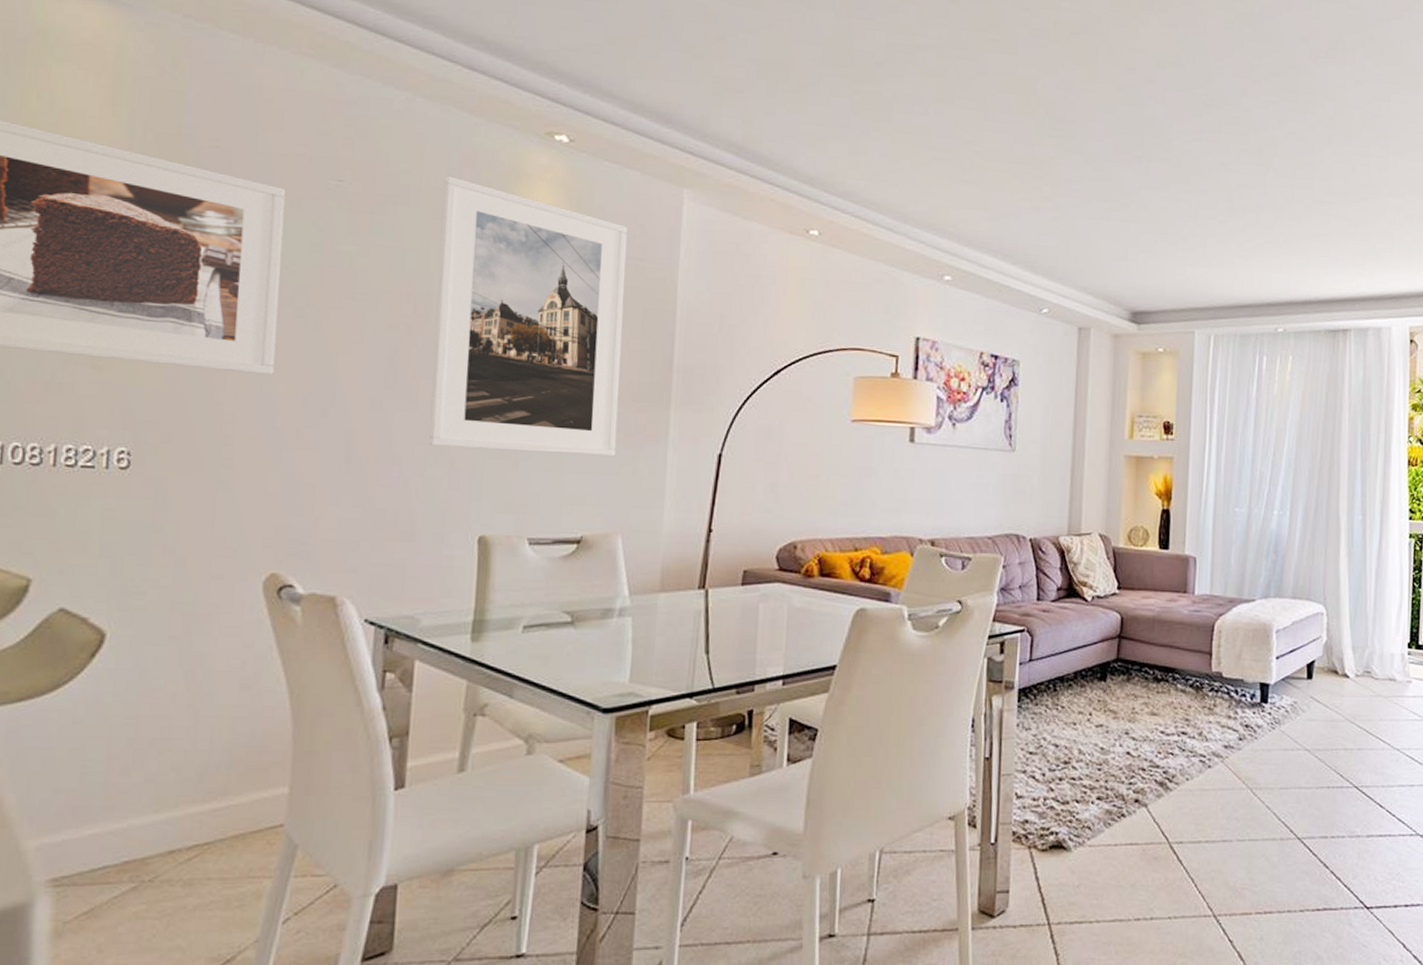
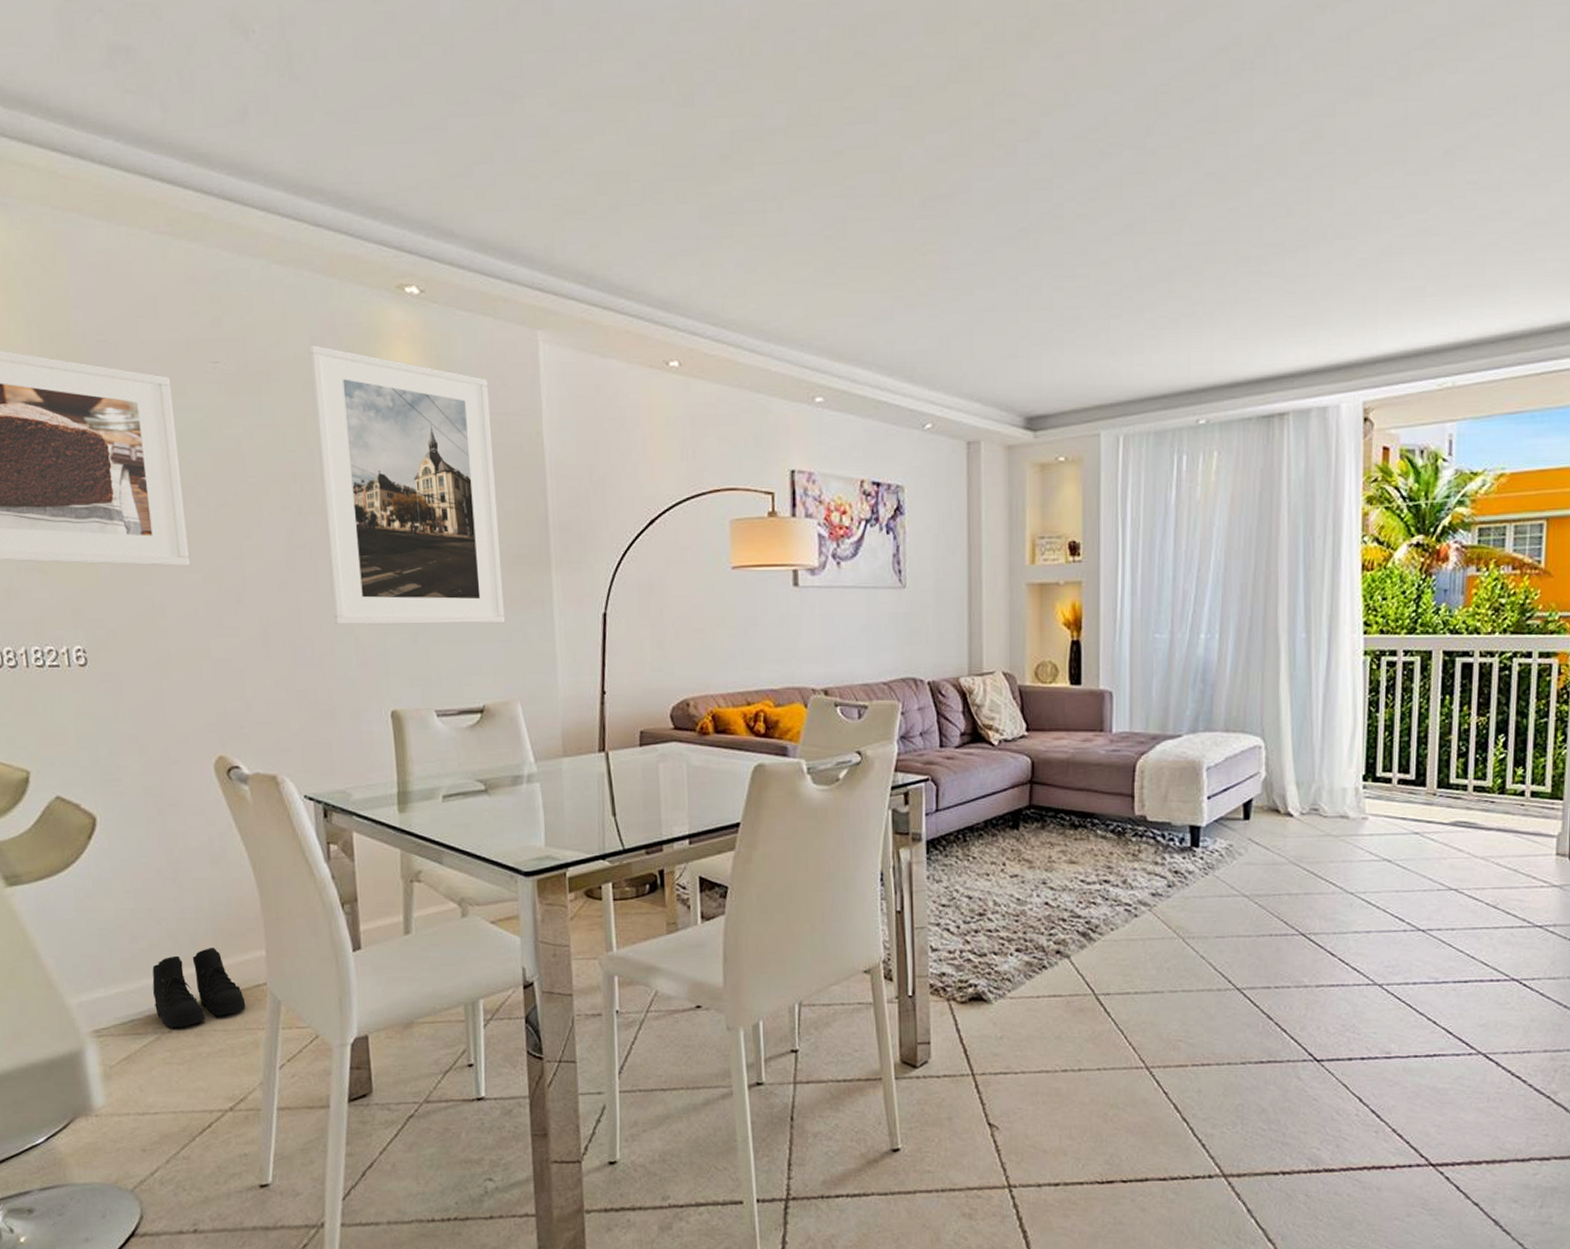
boots: none [137,784,254,876] -> present [152,948,246,1028]

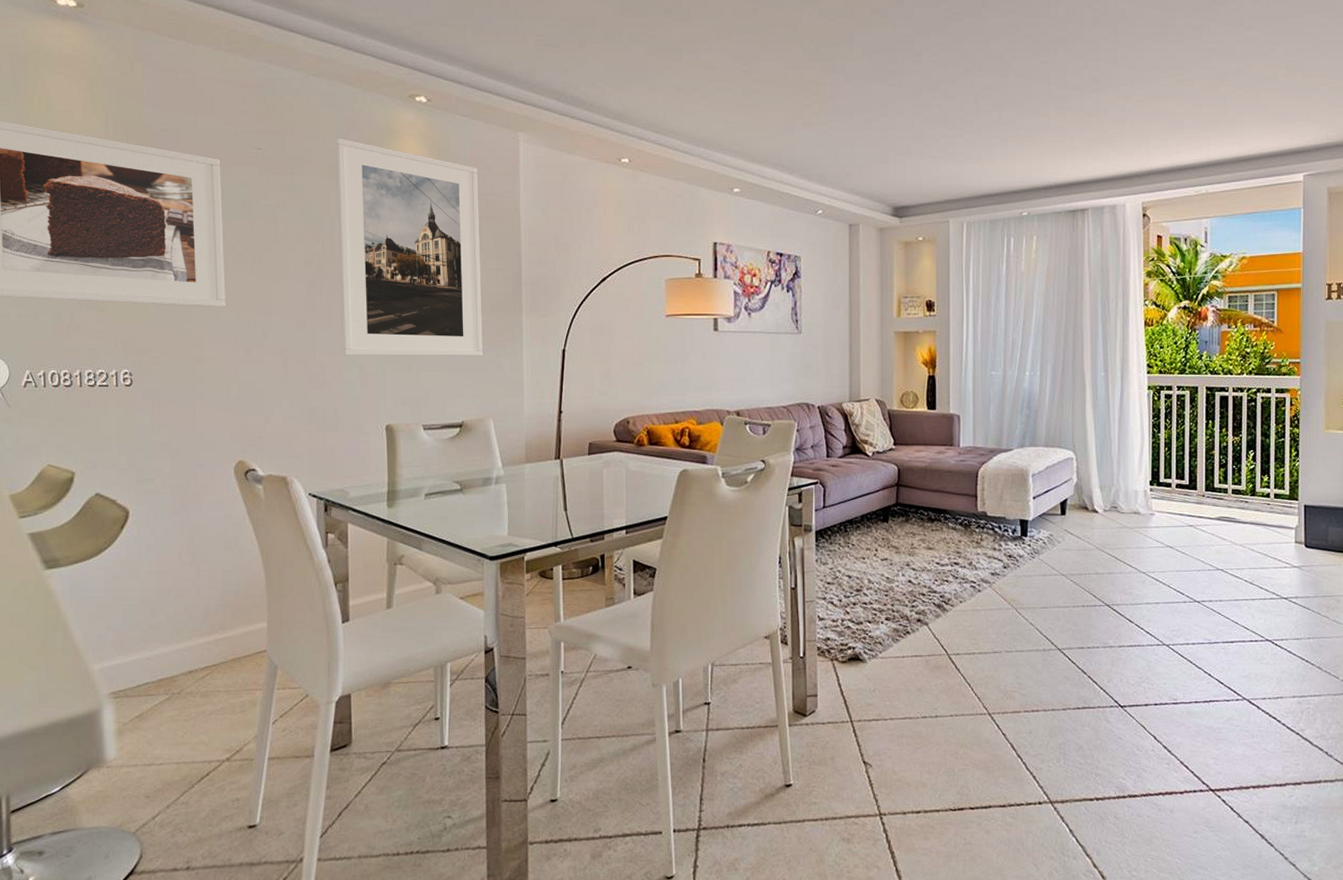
boots: present [152,948,246,1028] -> none [167,621,247,690]

